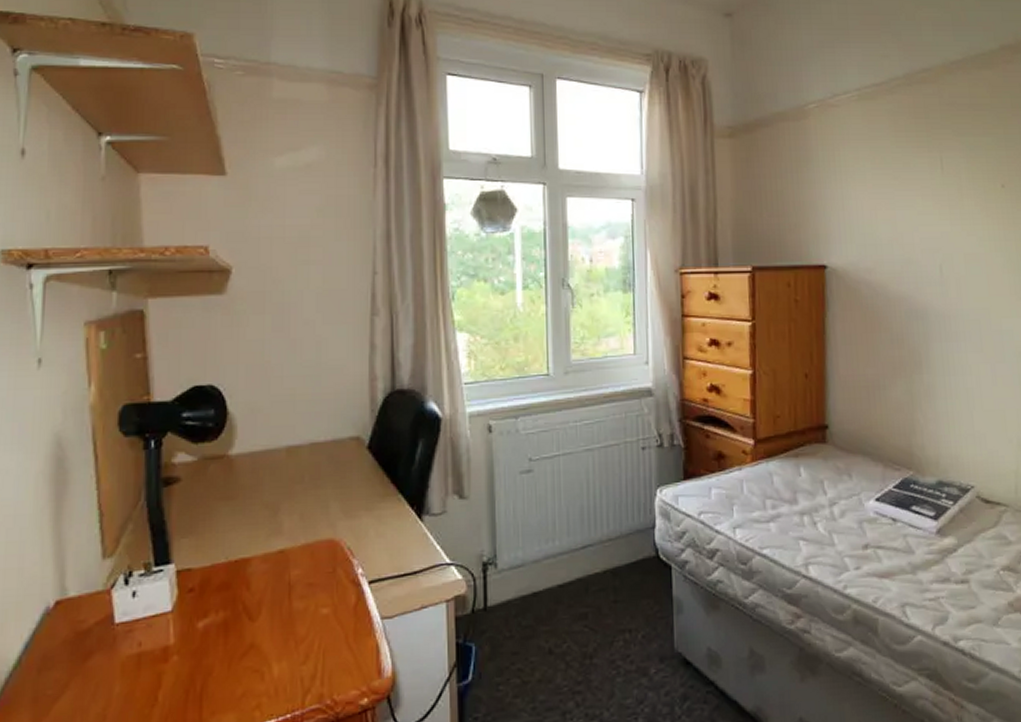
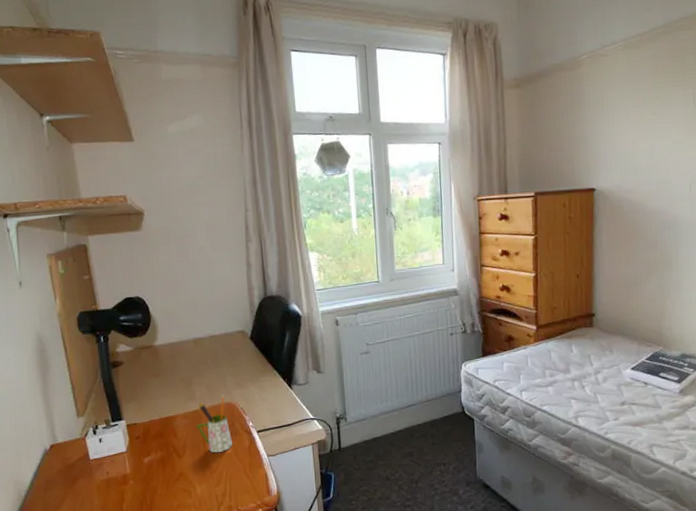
pen holder: none [279,527,333,613] -> present [195,394,233,452]

